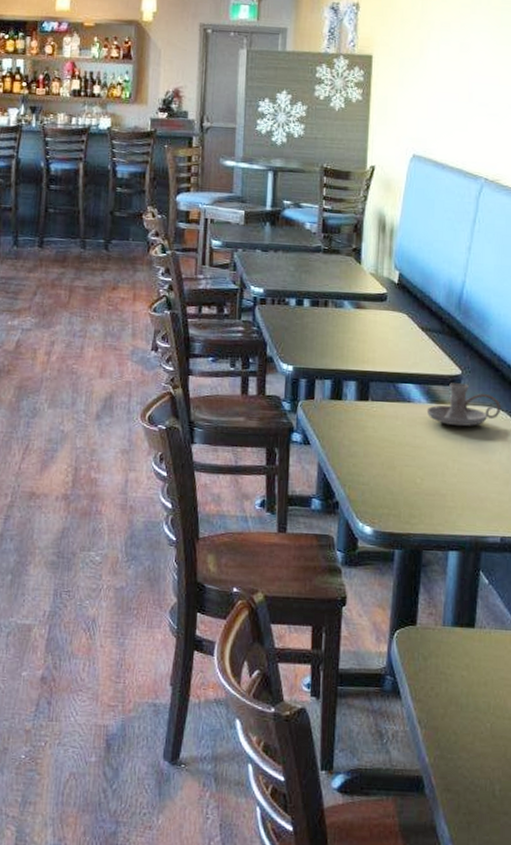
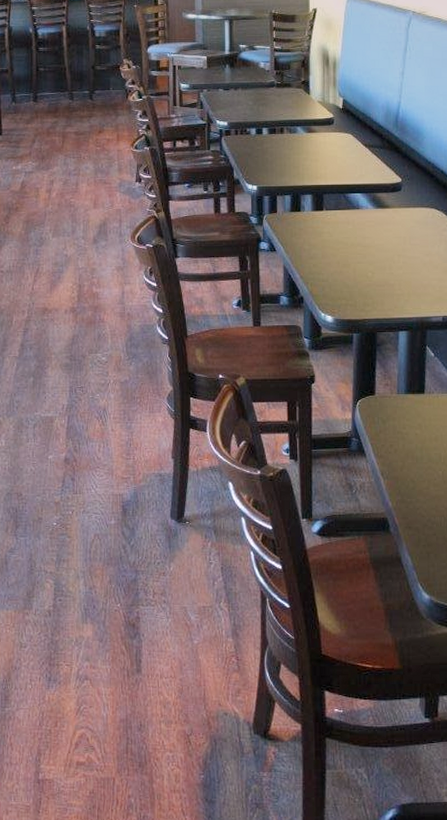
candle holder: present [426,383,501,427] -> none [373,190,437,226]

